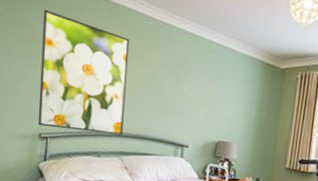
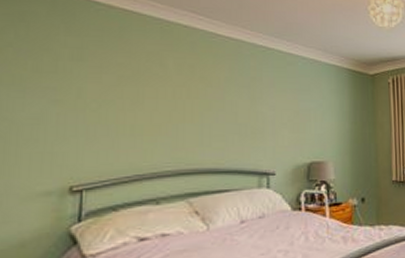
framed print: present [37,9,130,135] -> none [66,34,190,177]

